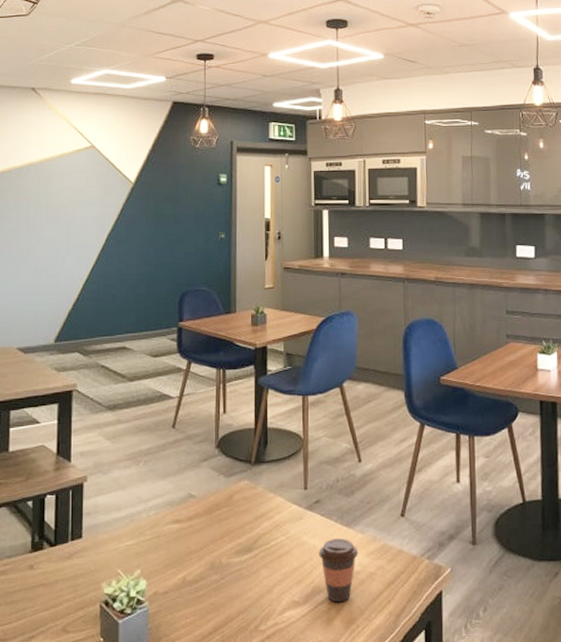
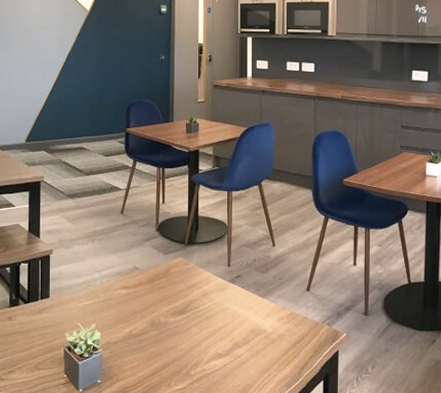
coffee cup: present [318,538,359,603] -> none [239,306,271,356]

